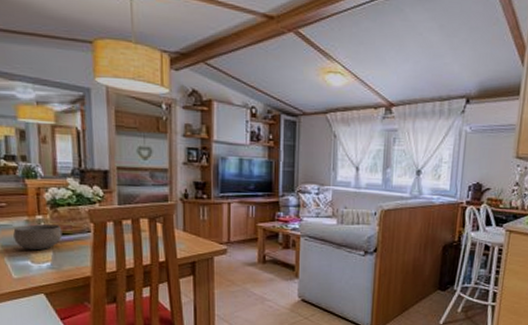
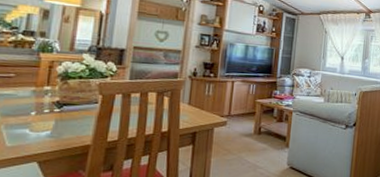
bowl: present [13,224,63,251] -> none [16,94,69,119]

